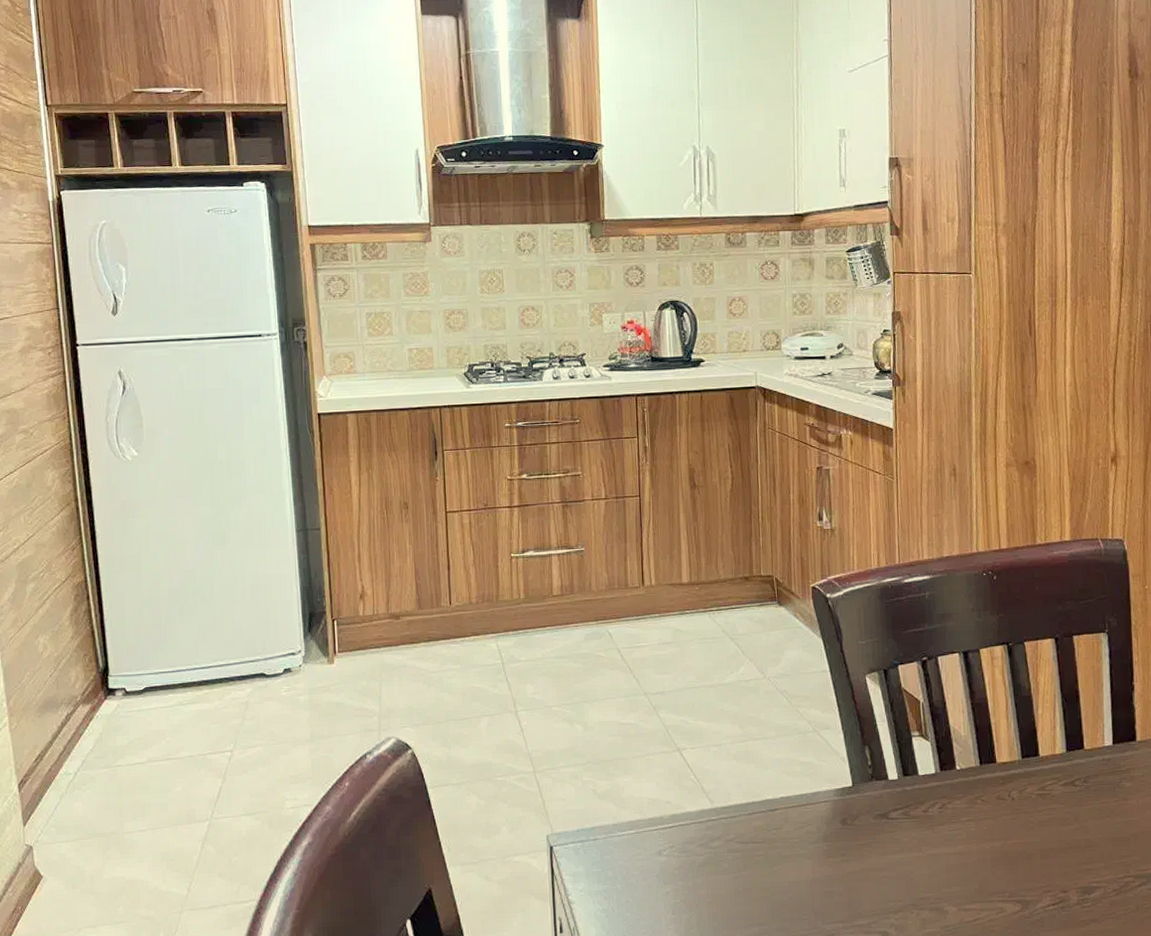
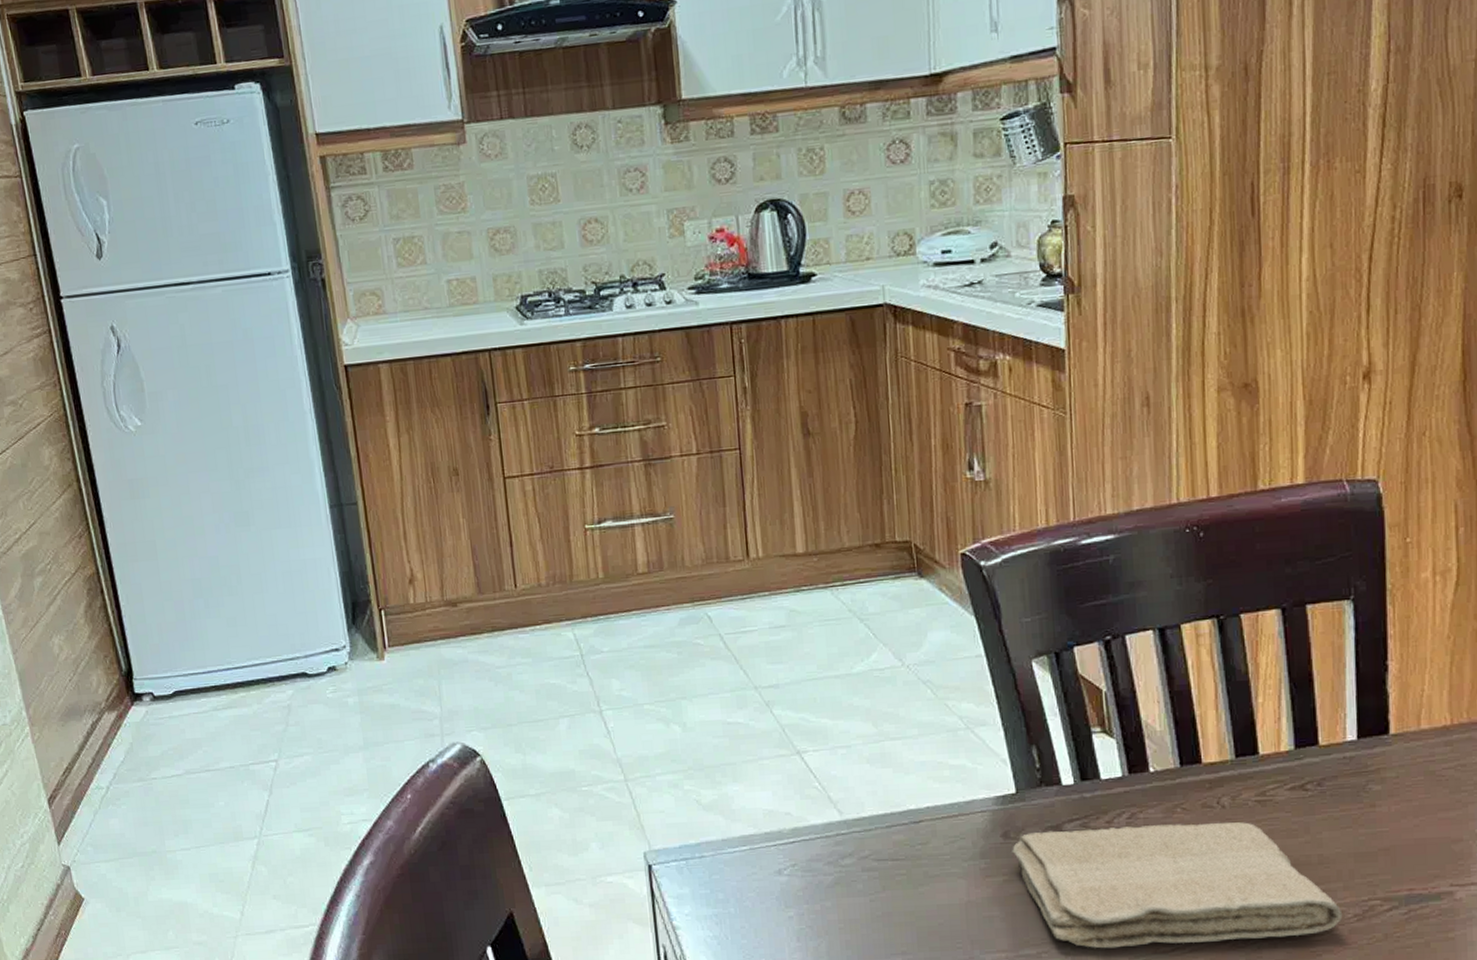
washcloth: none [849,811,1105,919] -> present [1012,822,1343,949]

